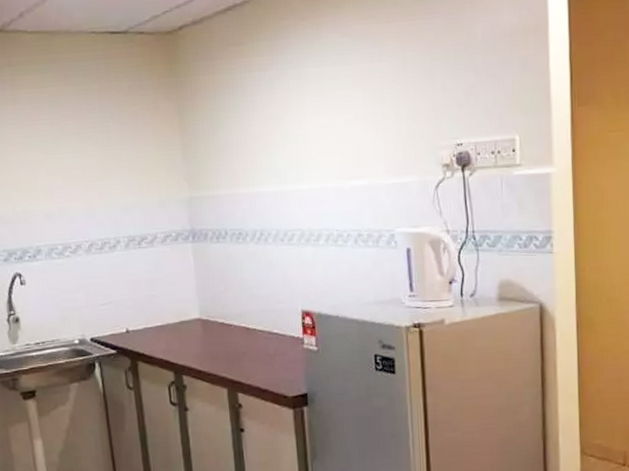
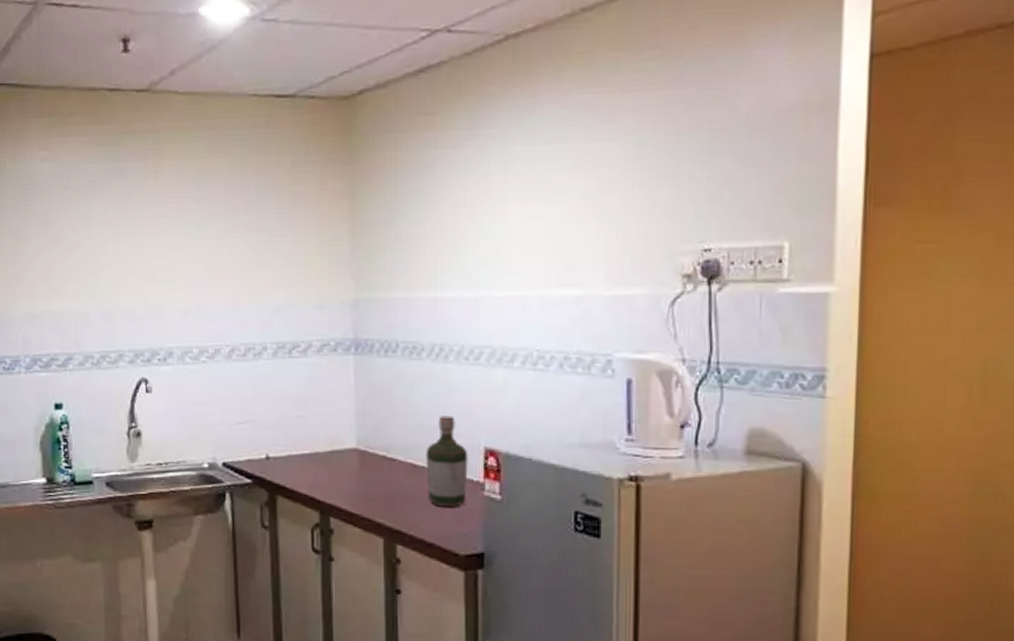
bottle: none [255,286,290,360] -> present [425,416,468,508]

